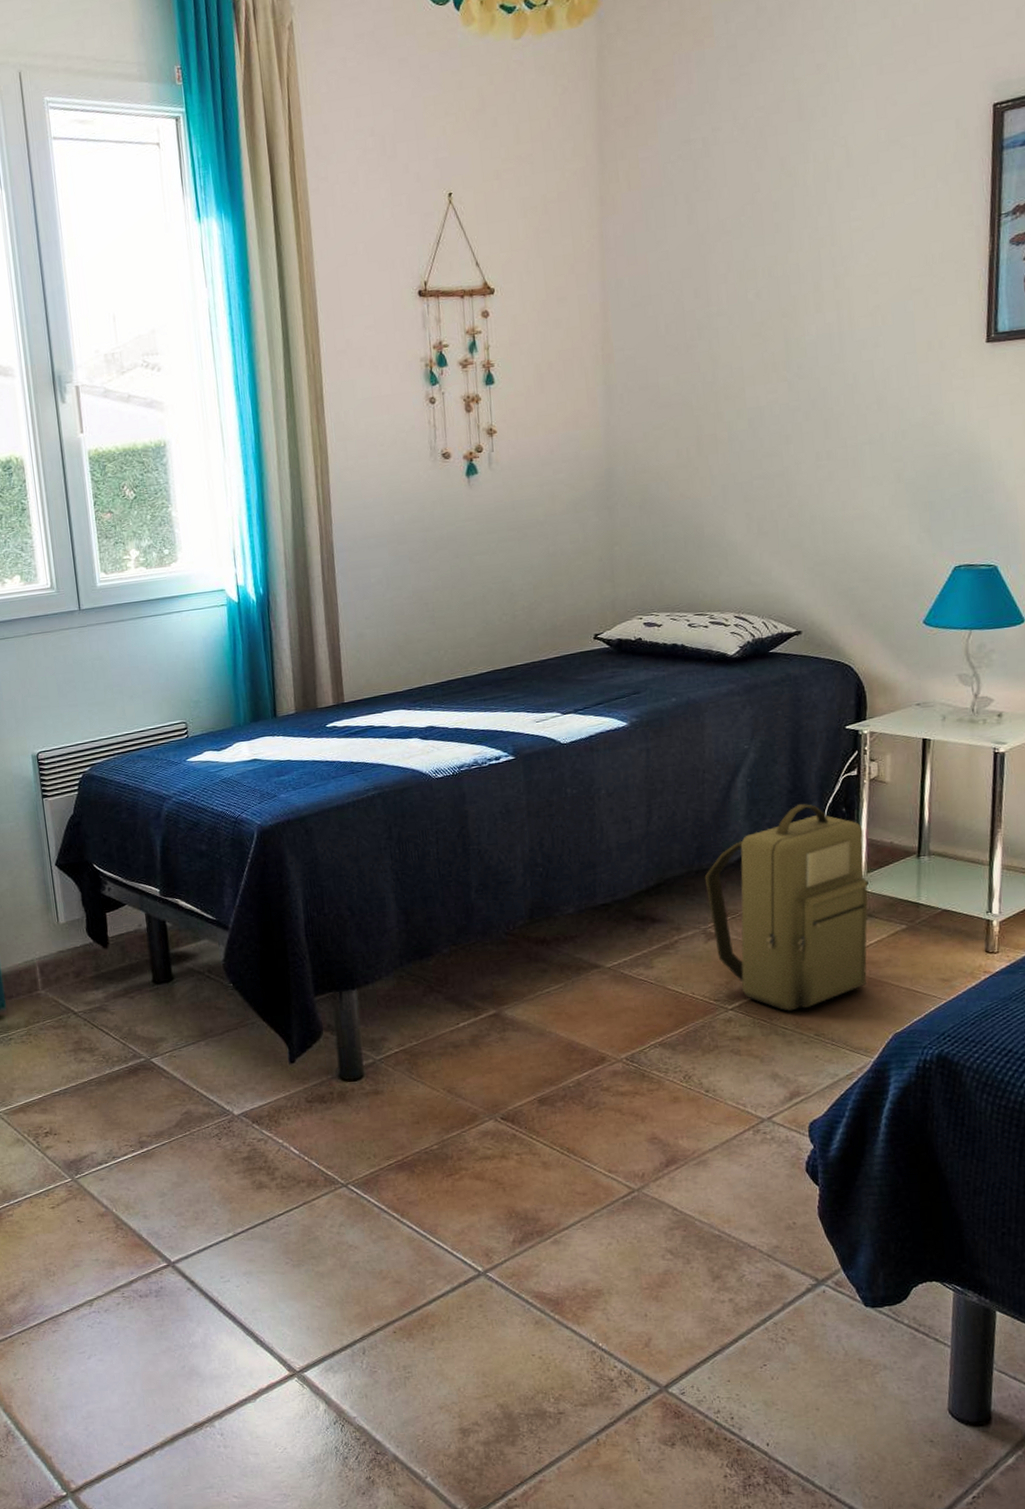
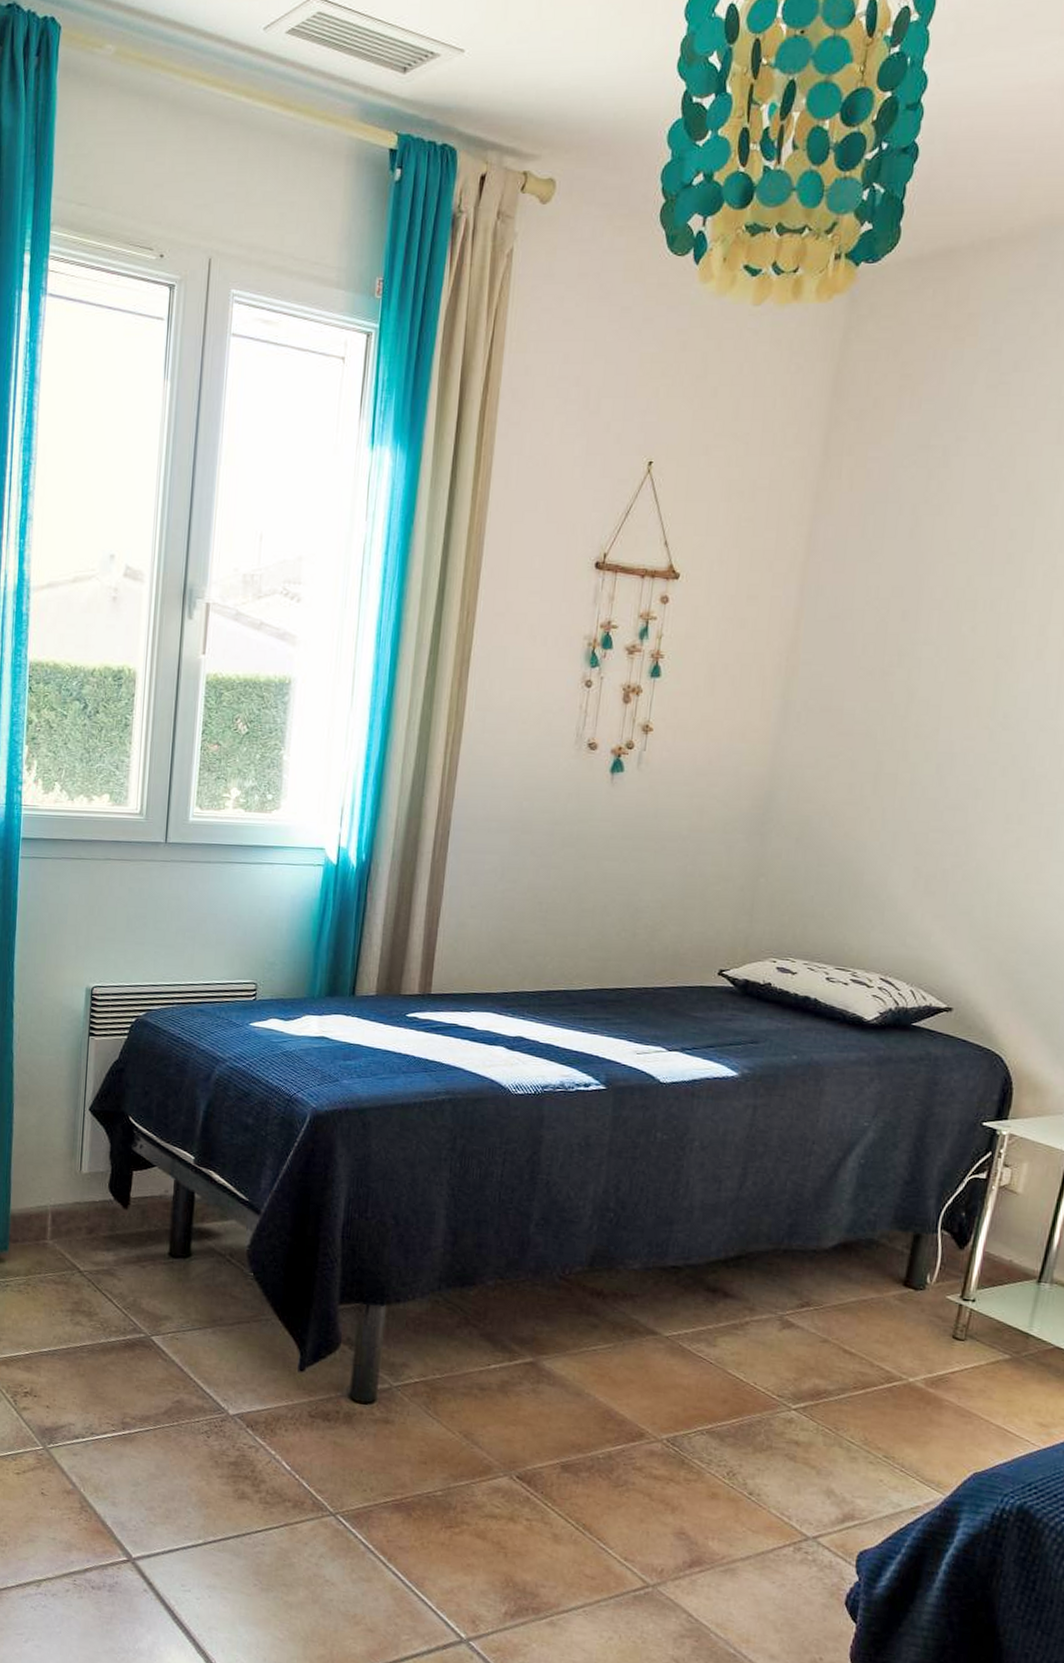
backpack: present [704,804,868,1011] -> none [790,1199,982,1425]

